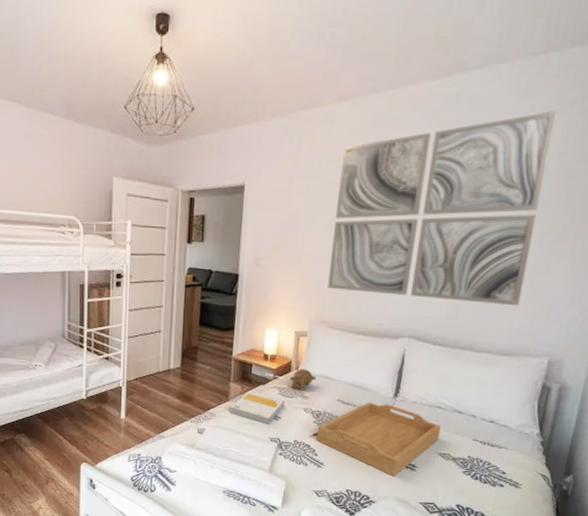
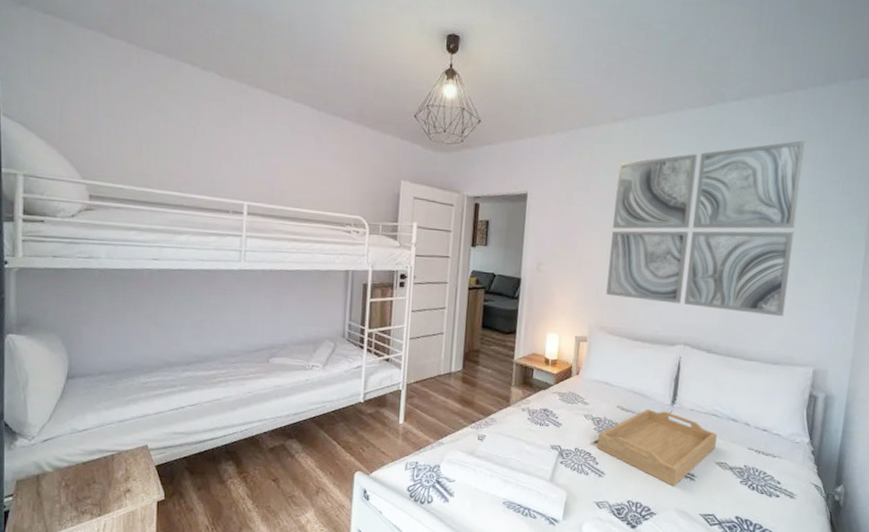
book: present [229,390,285,425] -> none [510,395,566,431]
teddy bear: present [265,369,317,391] -> none [547,374,597,397]

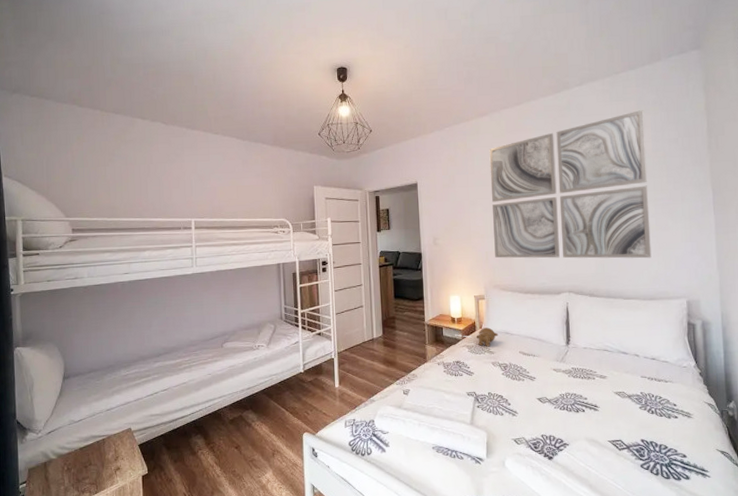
teddy bear: none [547,374,597,397] -> present [455,327,499,347]
serving tray: present [597,409,717,487] -> none [507,351,612,419]

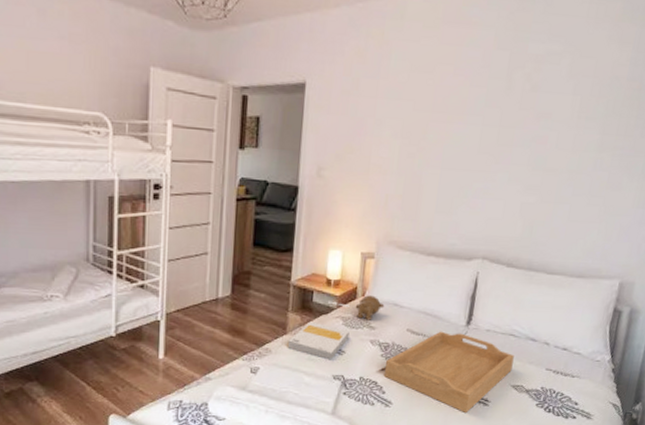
book: none [428,351,475,380] -> present [287,321,350,360]
wall art: present [489,110,652,259] -> none [397,17,629,225]
serving tray: none [507,351,612,419] -> present [384,331,515,414]

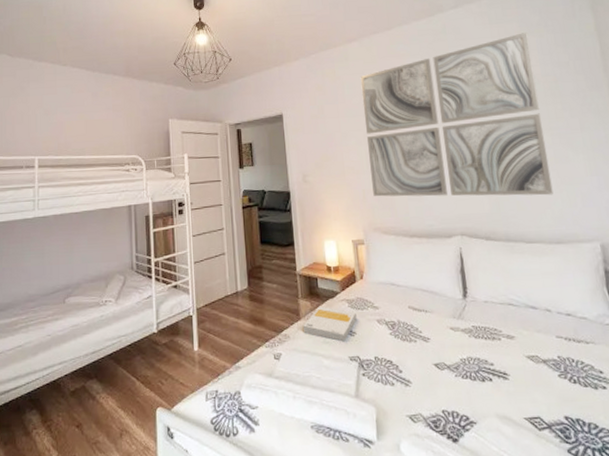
teddy bear: present [328,295,385,320] -> none [332,277,383,301]
serving tray: present [384,331,515,414] -> none [396,306,522,390]
wall art: none [397,17,629,225] -> present [360,32,553,197]

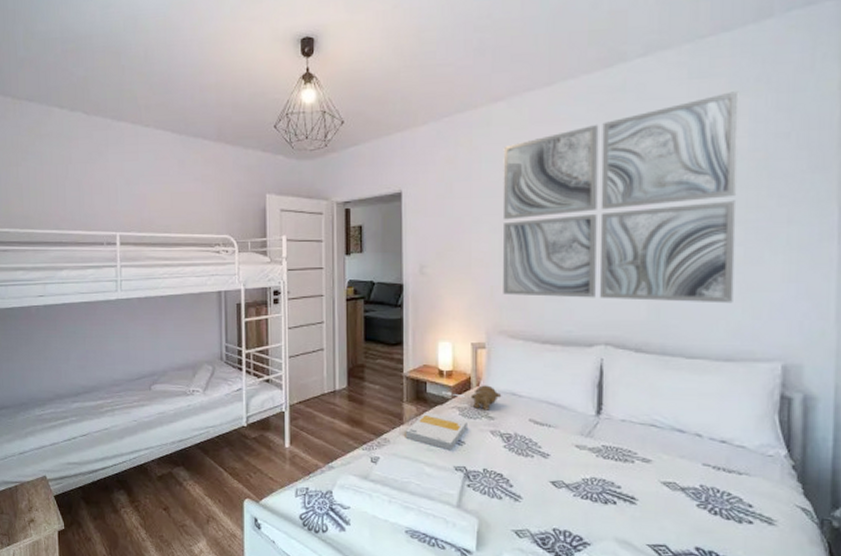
teddy bear: none [332,277,383,301] -> present [442,385,502,411]

